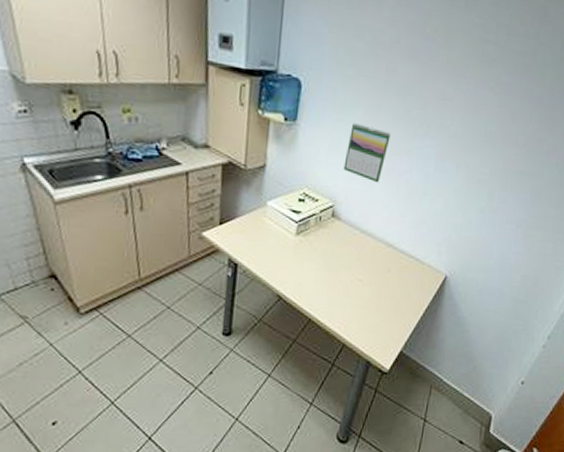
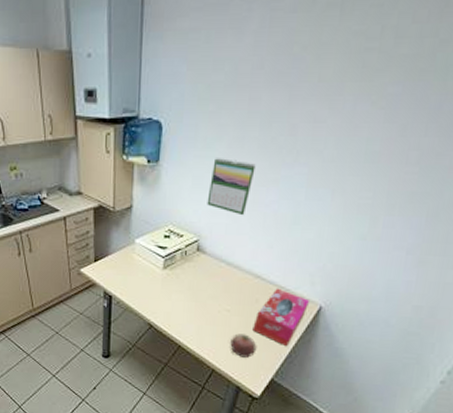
fruit: none [361,304,388,330] -> present [230,333,257,358]
tissue box: none [384,257,437,318] -> present [253,288,311,347]

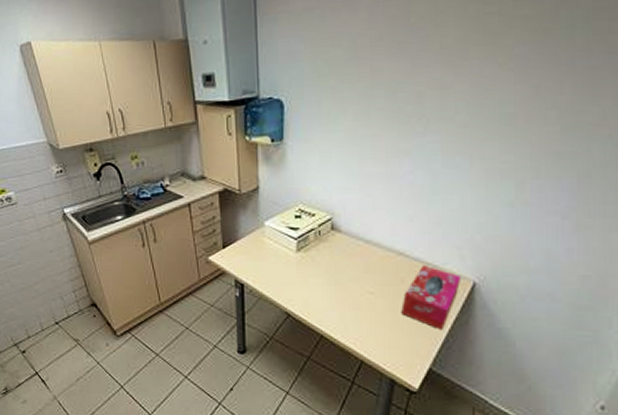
calendar: present [207,158,256,216] -> none [337,131,385,190]
fruit: present [230,333,257,358] -> none [378,318,409,345]

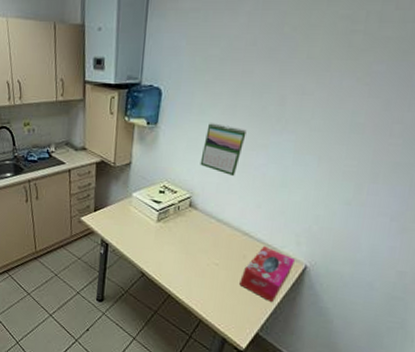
calendar: none [337,131,385,190] -> present [200,123,247,177]

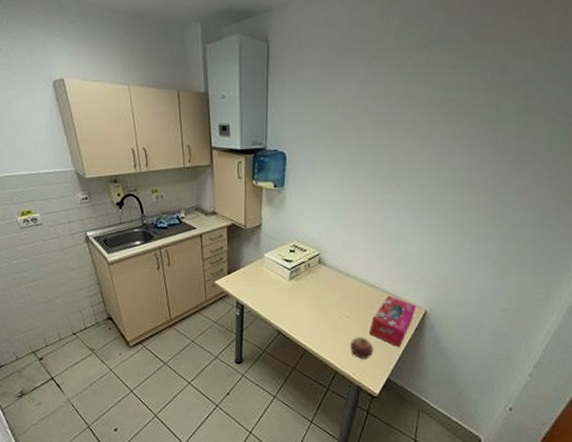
calendar: present [200,123,247,177] -> none [326,184,365,233]
fruit: none [217,287,244,311] -> present [350,337,374,359]

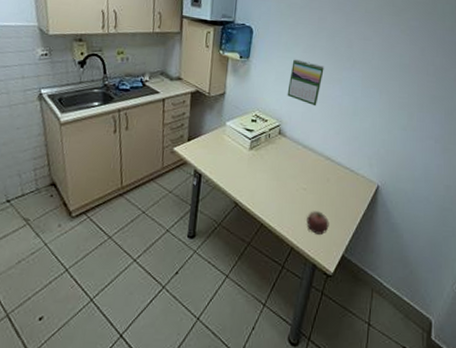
calendar: none [326,184,365,233] -> present [287,59,324,106]
tissue box: present [369,295,417,348] -> none [325,168,370,223]

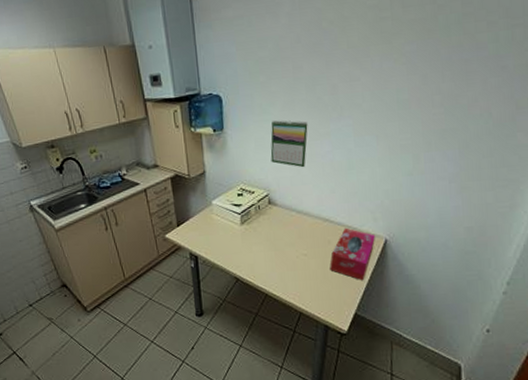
fruit: present [306,211,329,235] -> none [312,274,337,297]
tissue box: none [325,168,370,223] -> present [330,228,376,281]

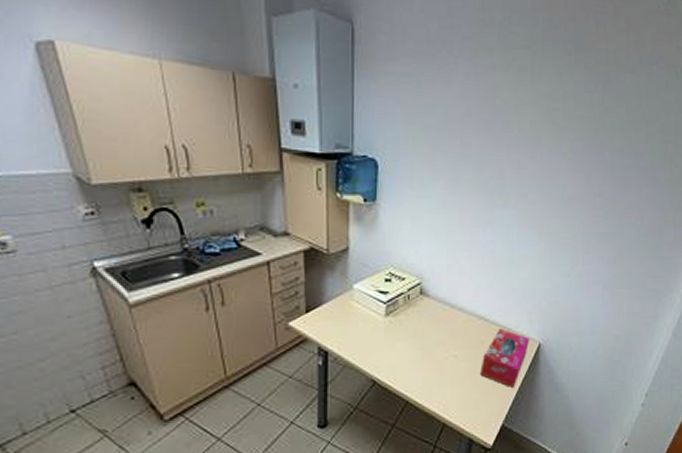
calendar: present [270,120,308,168] -> none [427,199,471,257]

